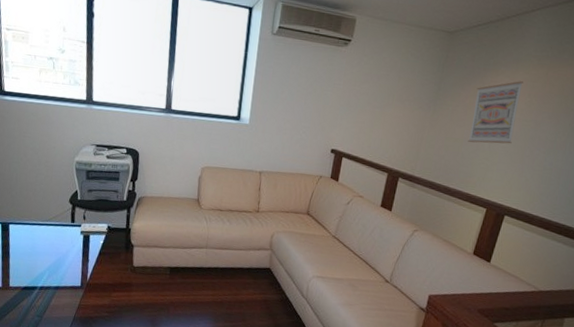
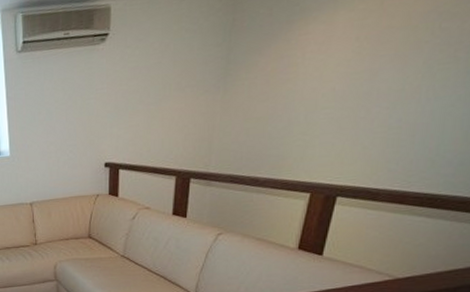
wall art: present [468,81,523,144] -> none [275,23,347,118]

